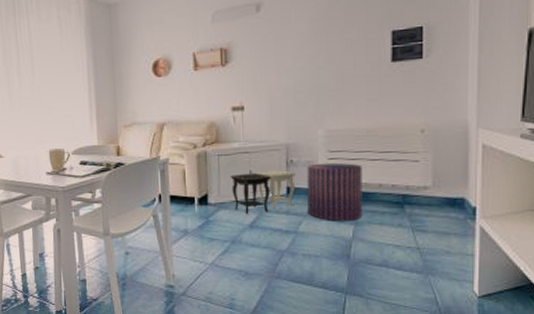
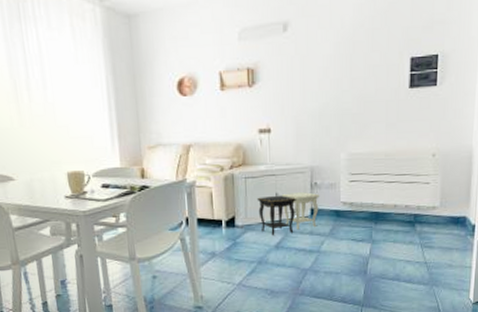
pouf: present [307,162,363,221] -> none [330,185,380,240]

